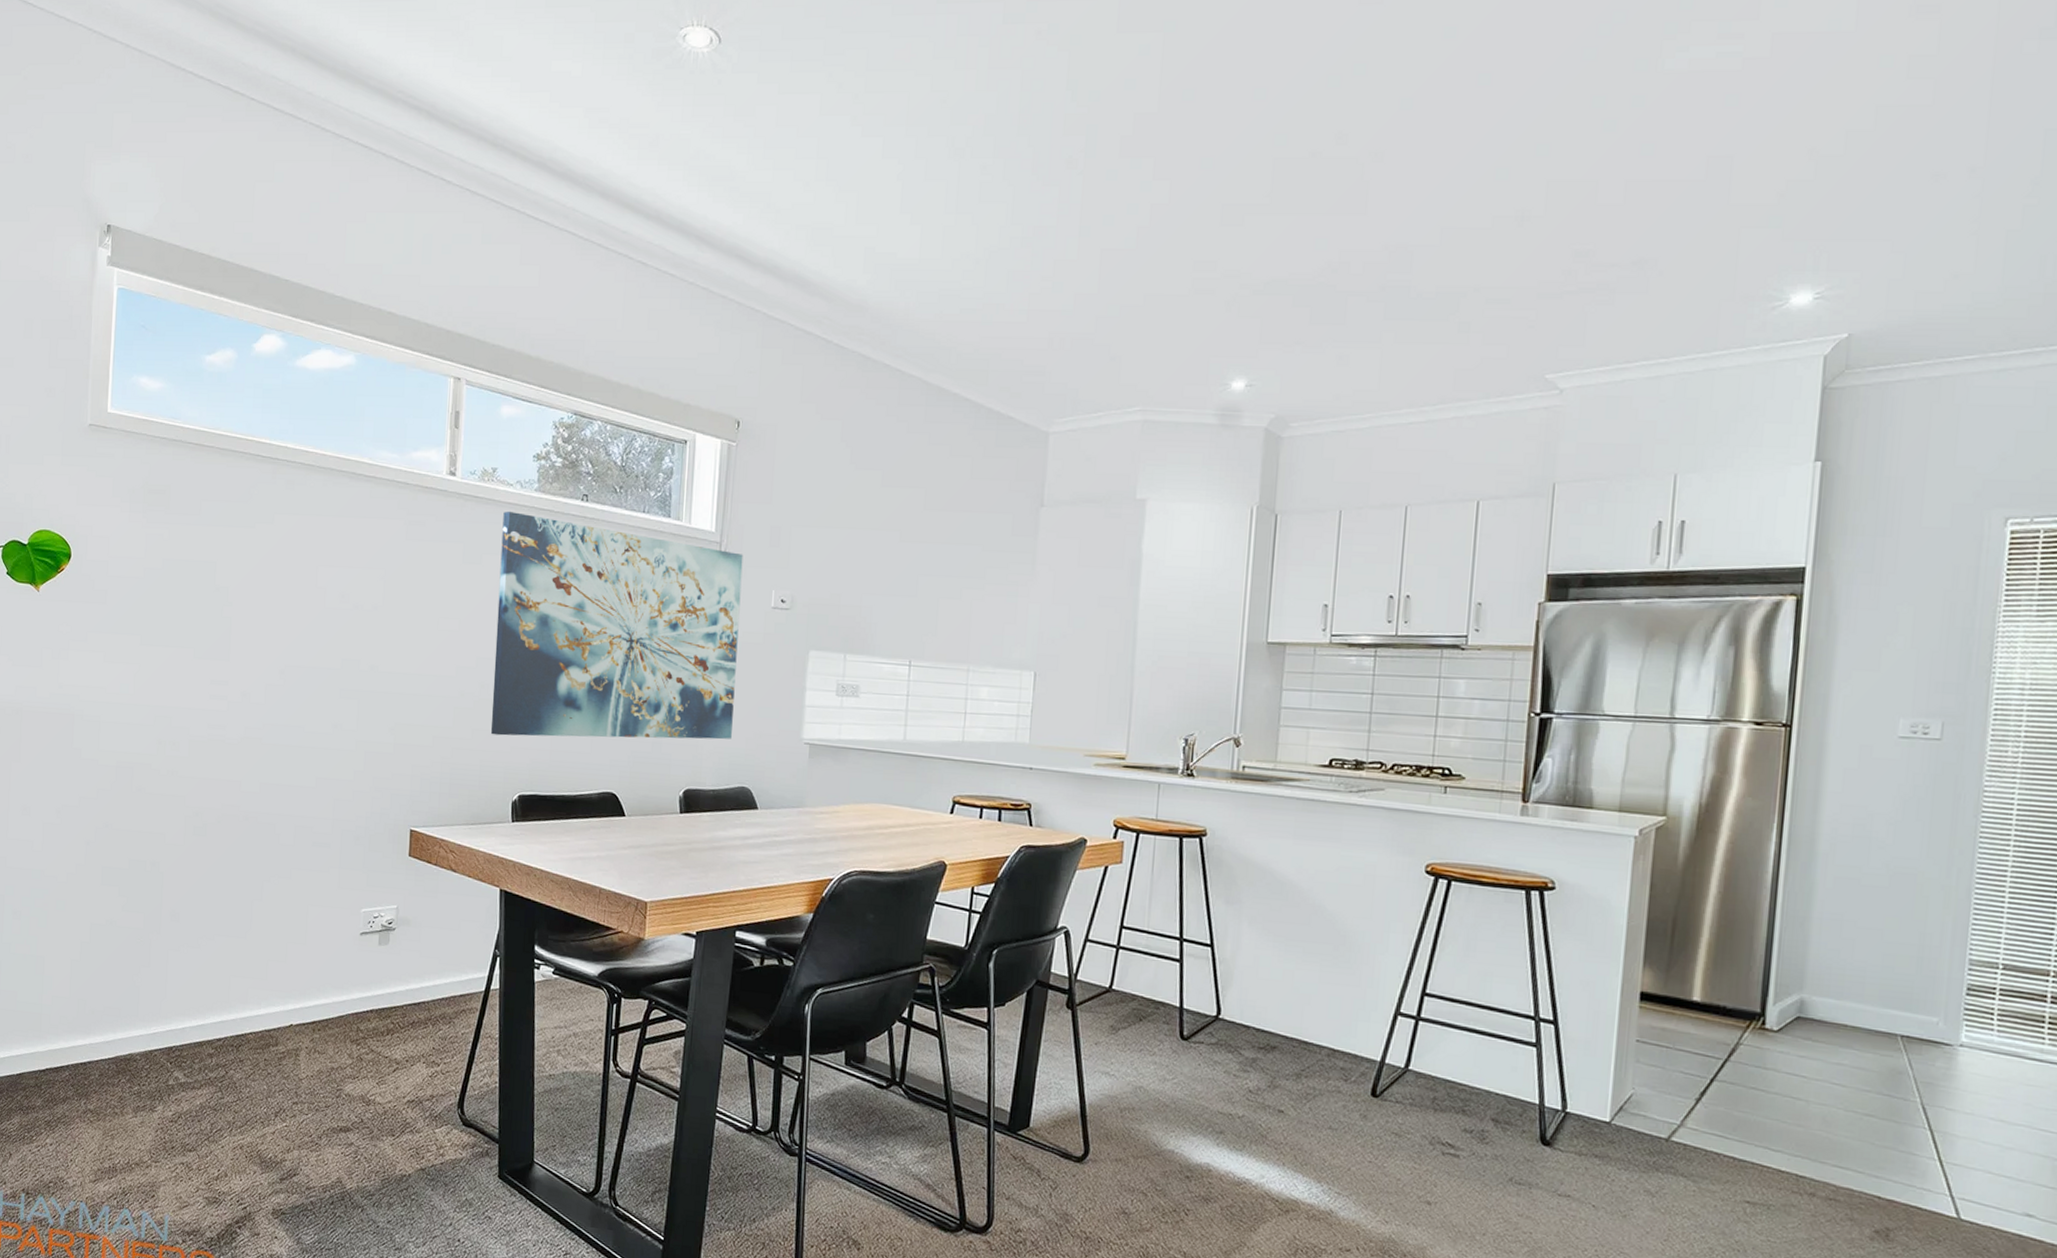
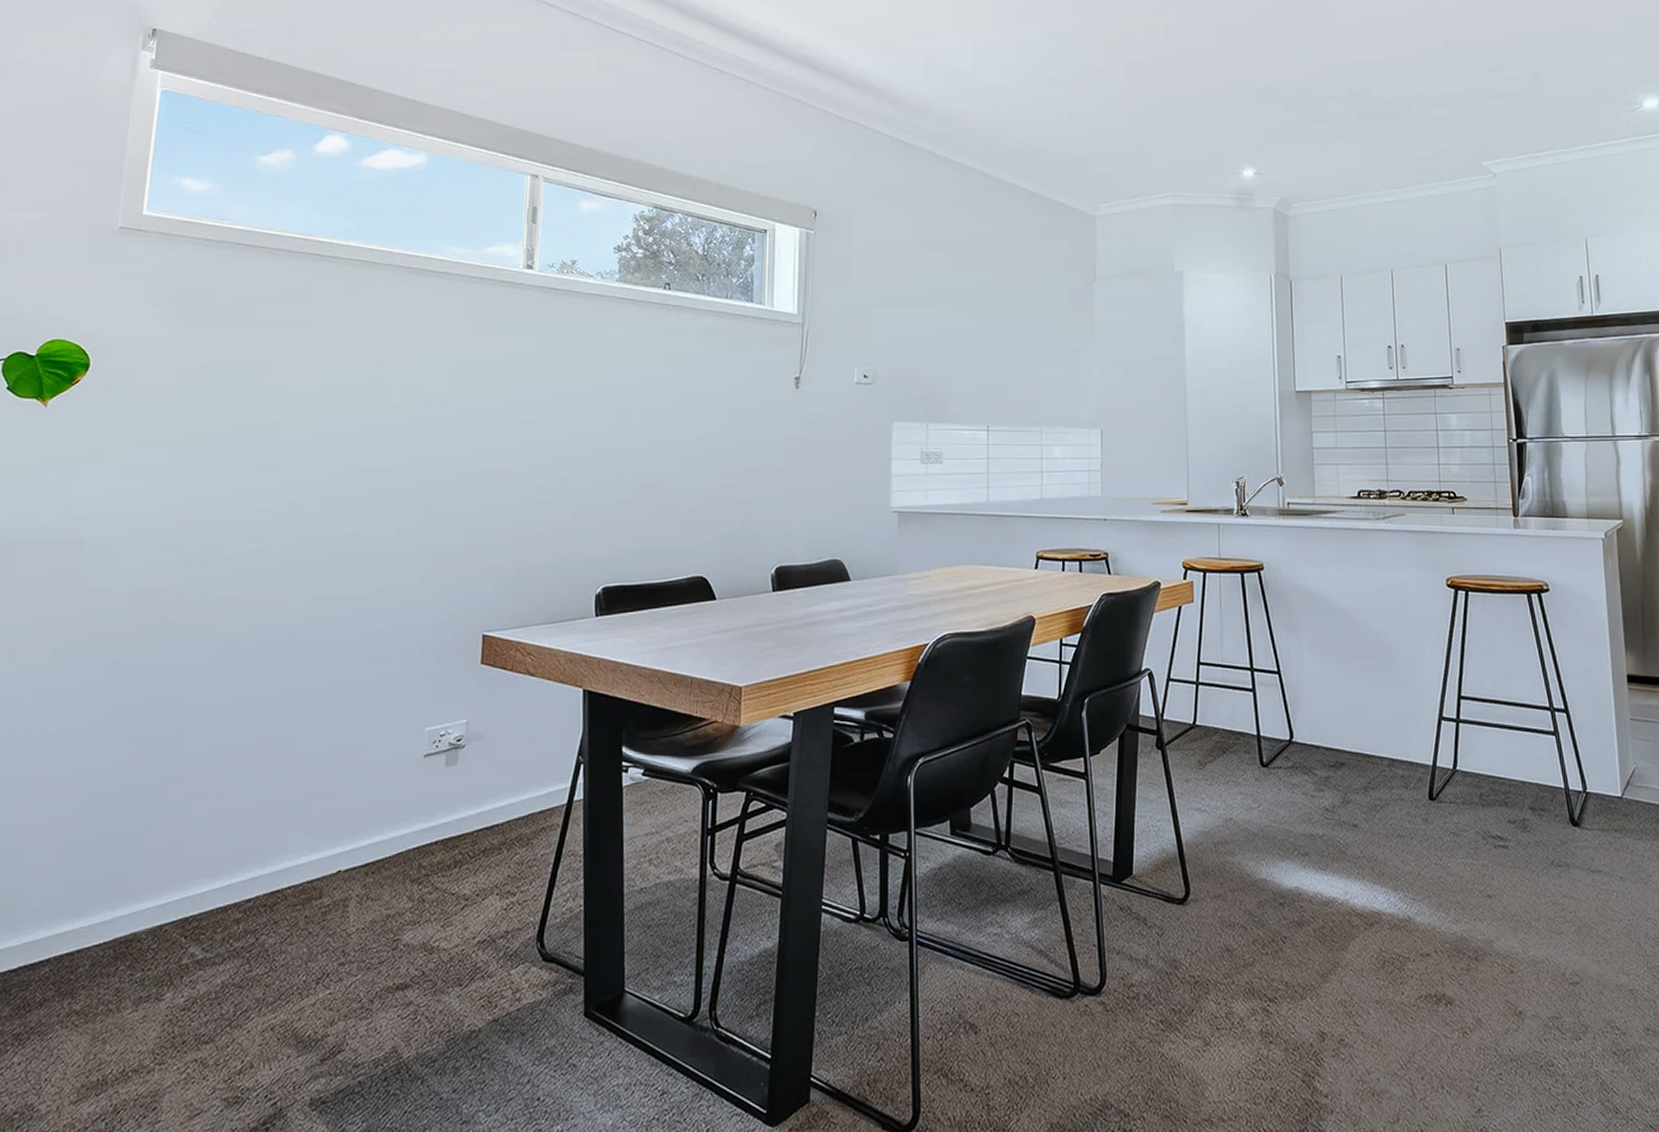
wall art: present [490,511,743,740] -> none [571,301,826,527]

